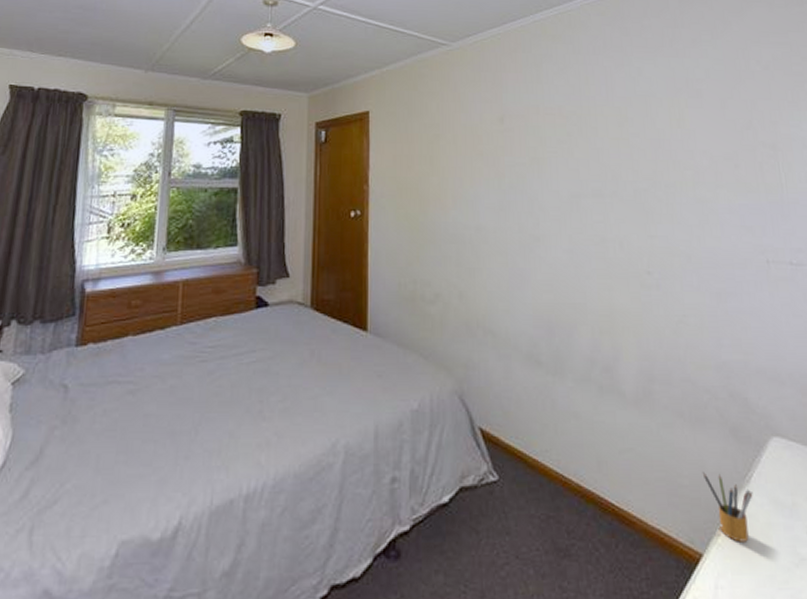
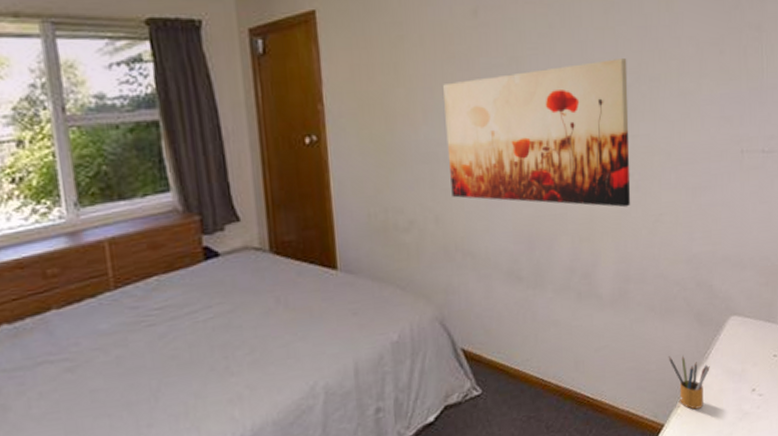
wall art: none [472,166,652,304] -> present [443,58,631,208]

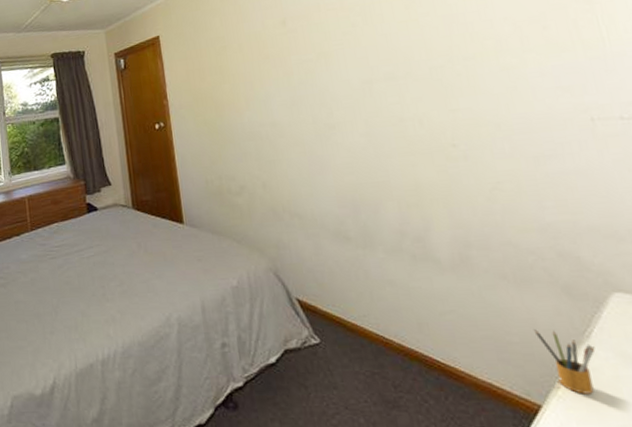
wall art: present [443,58,631,208] -> none [261,43,461,176]

